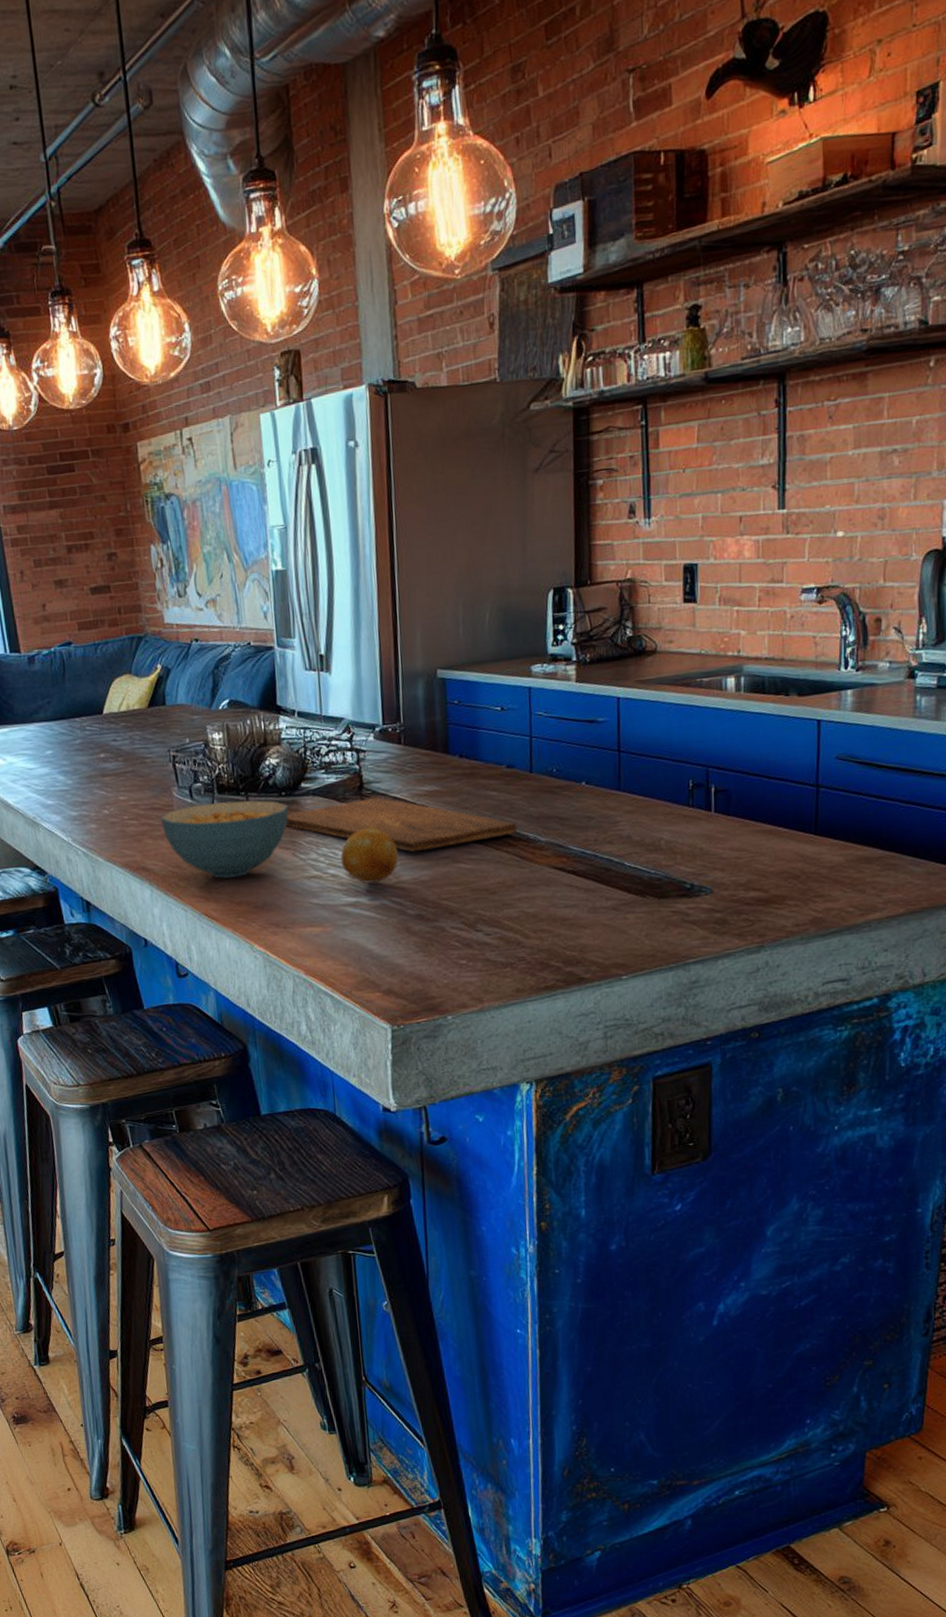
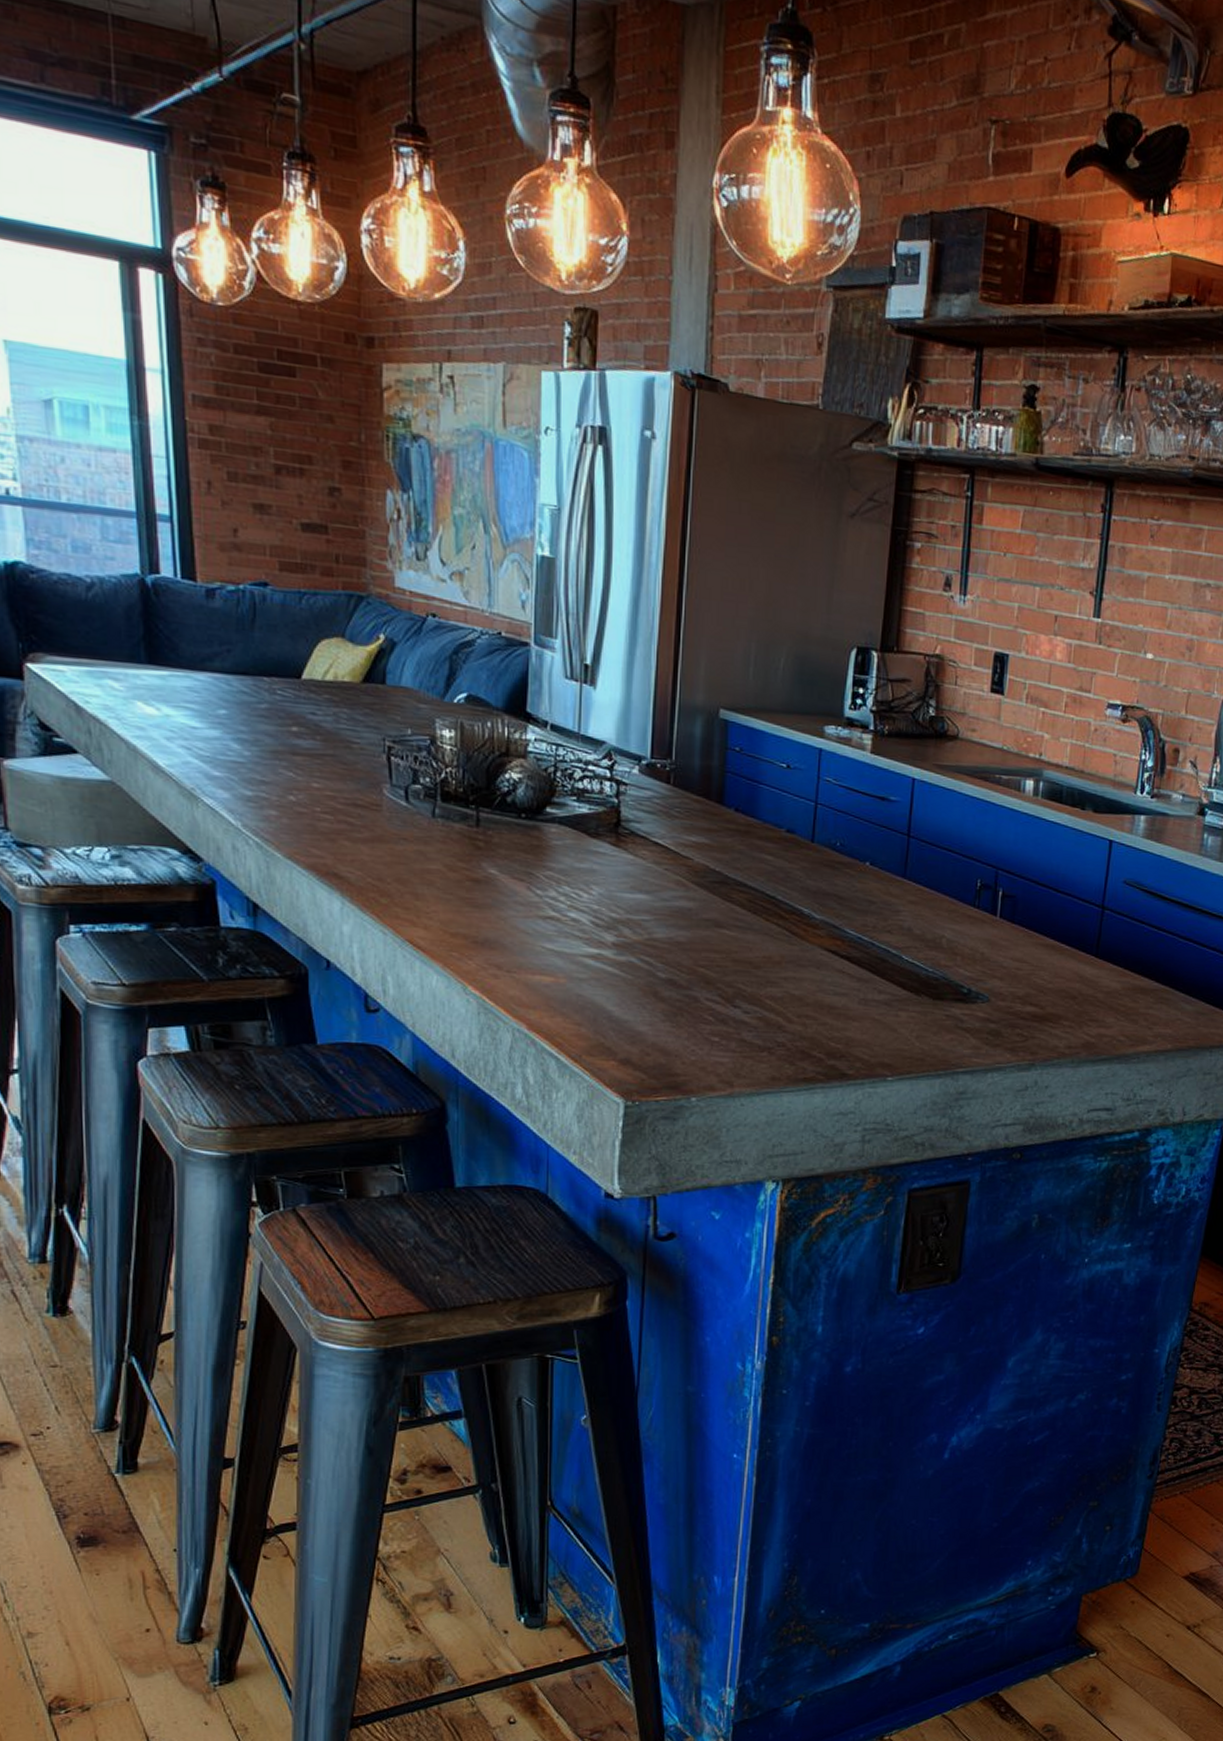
cereal bowl: present [160,800,289,879] -> none [364,810,529,904]
cutting board: present [286,797,518,853] -> none [522,838,791,909]
fruit: present [340,826,399,883] -> none [585,870,654,936]

